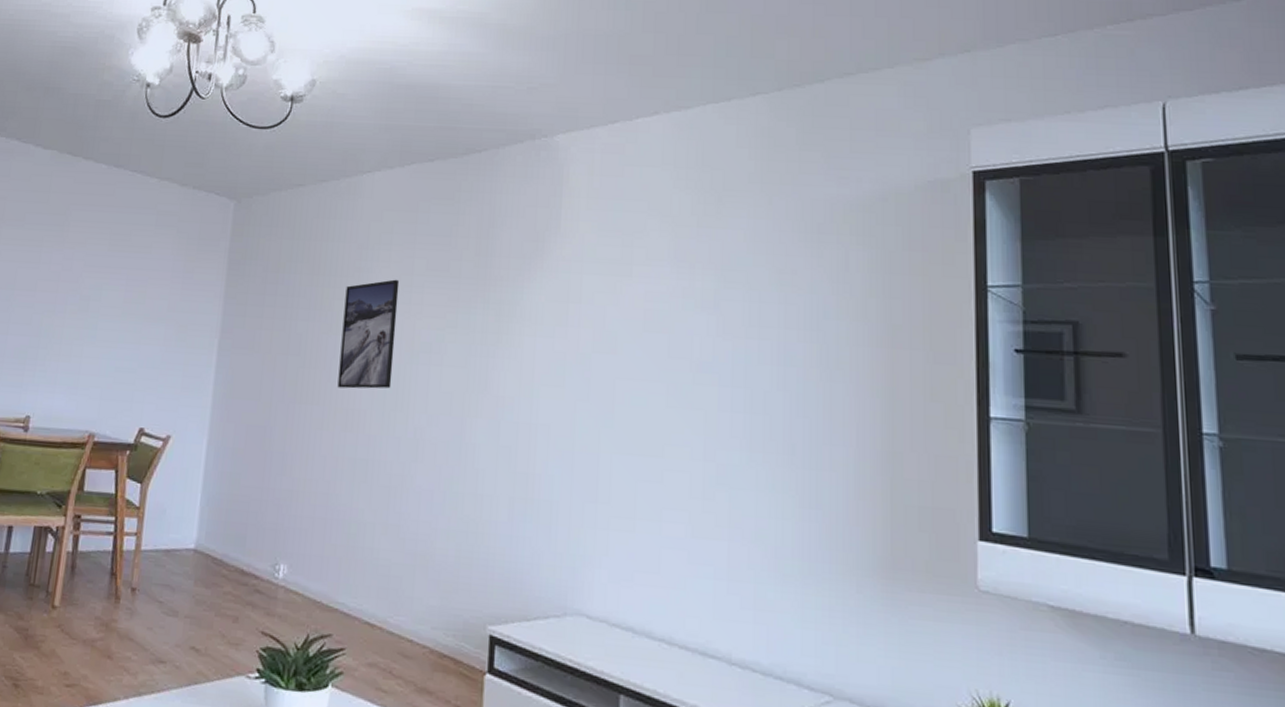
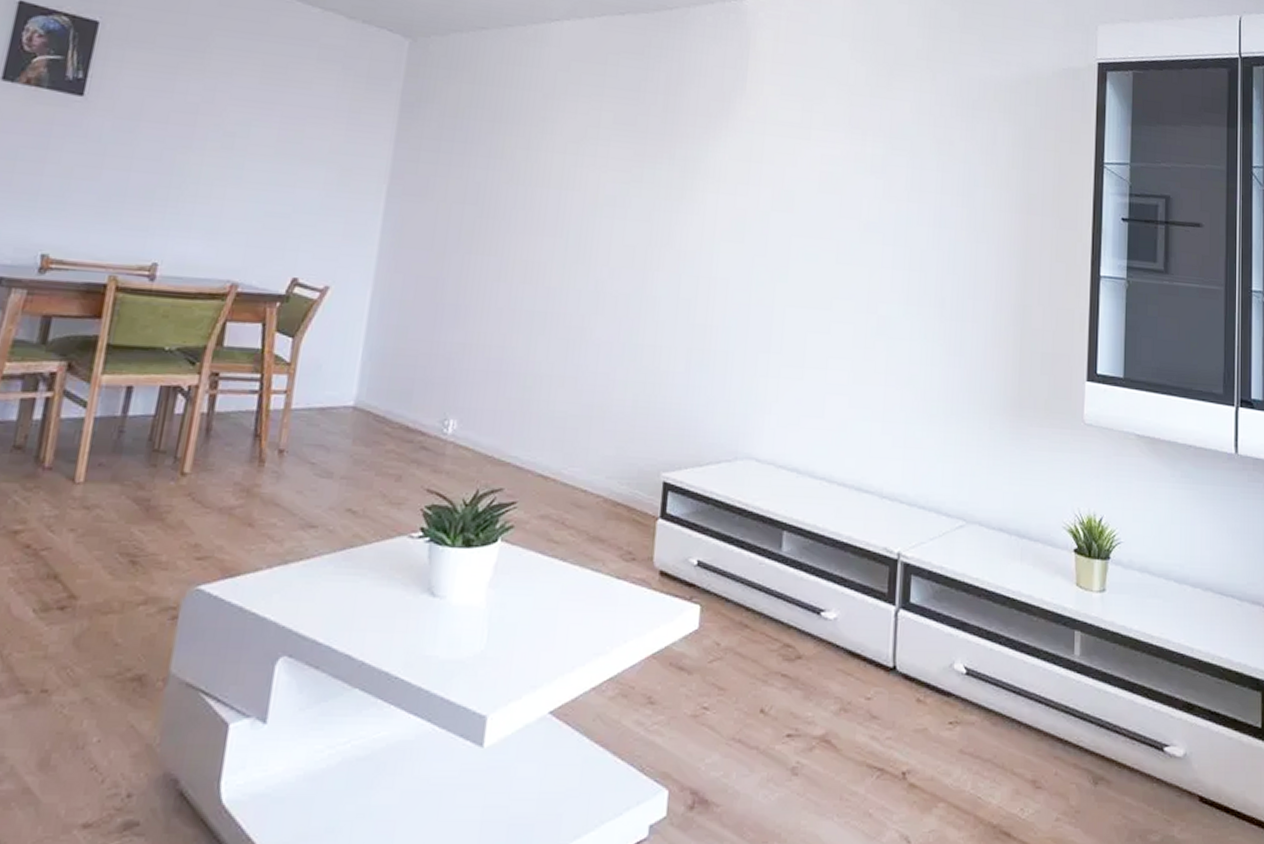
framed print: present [337,279,400,389] -> none [517,131,586,241]

